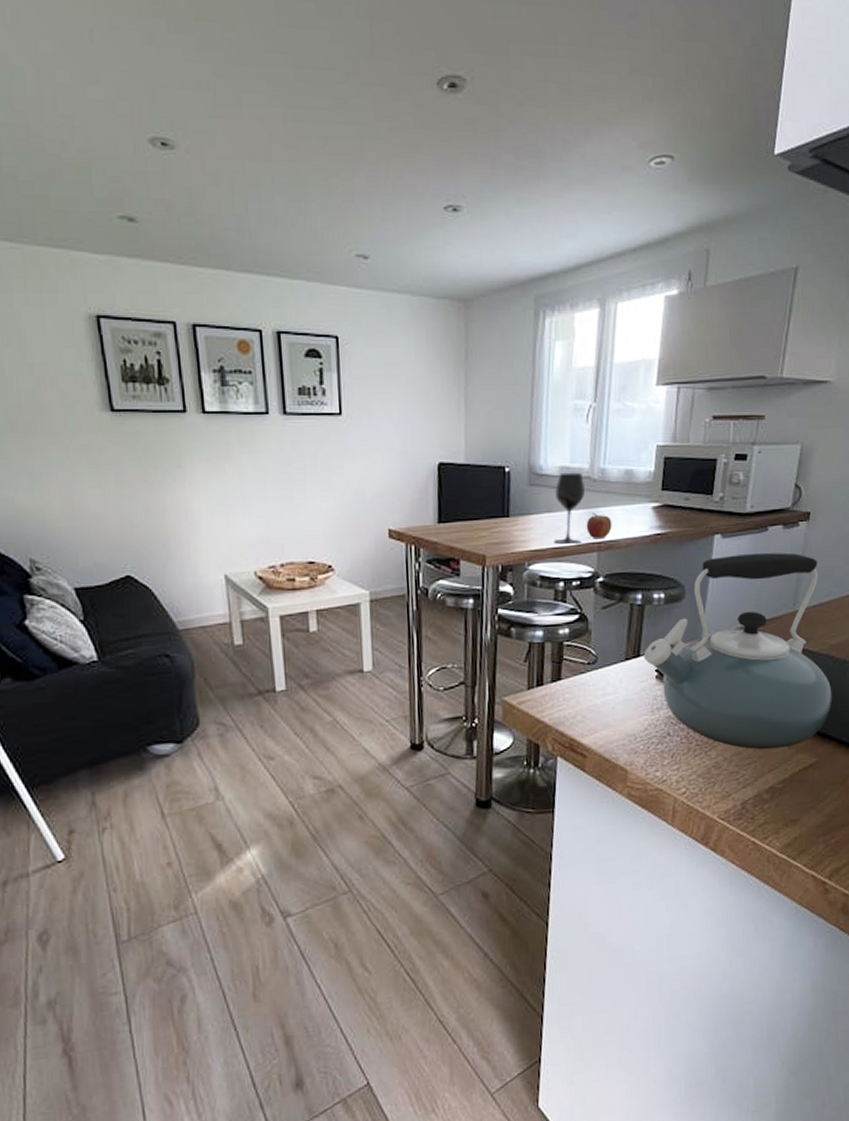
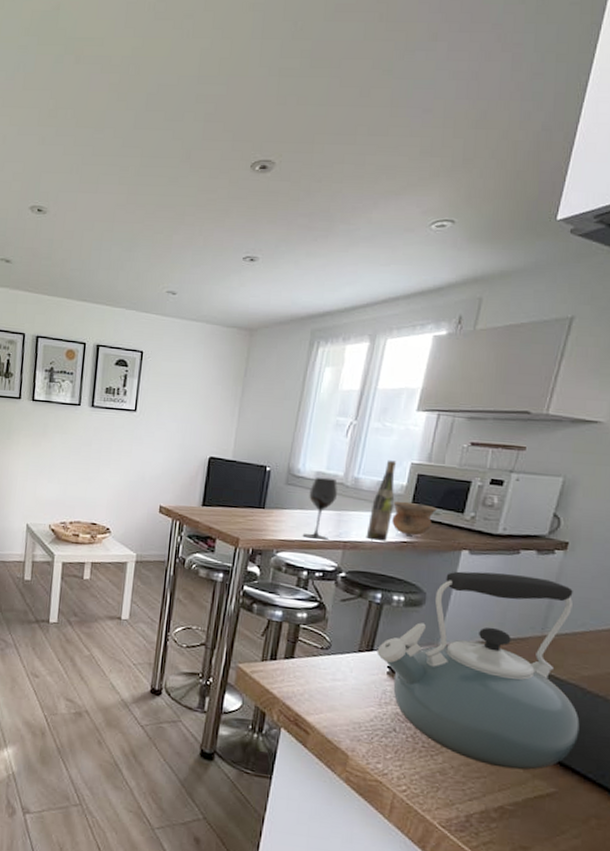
fruit: present [586,512,612,539] -> none [334,514,360,539]
wine bottle: none [619,444,645,537] -> present [366,460,396,541]
ceramic pot: none [643,489,688,526] -> present [392,501,438,536]

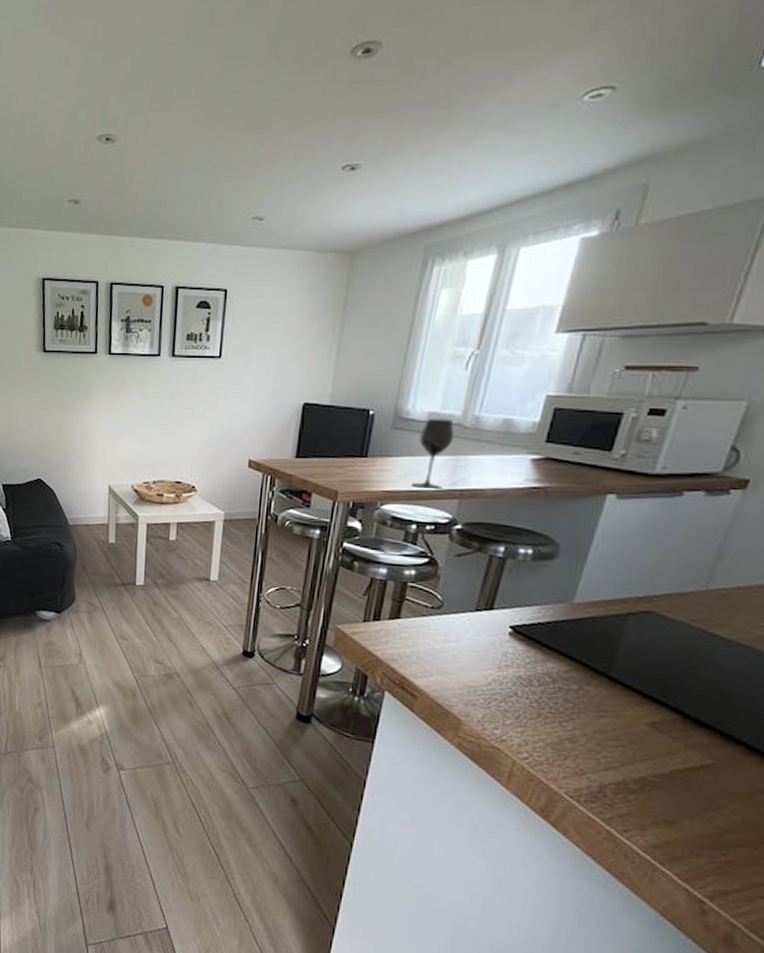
wine bottle: present [366,460,396,541] -> none [487,394,527,488]
kettle: present [377,571,580,770] -> none [497,518,752,740]
ceramic pot: present [392,501,438,536] -> none [520,440,579,480]

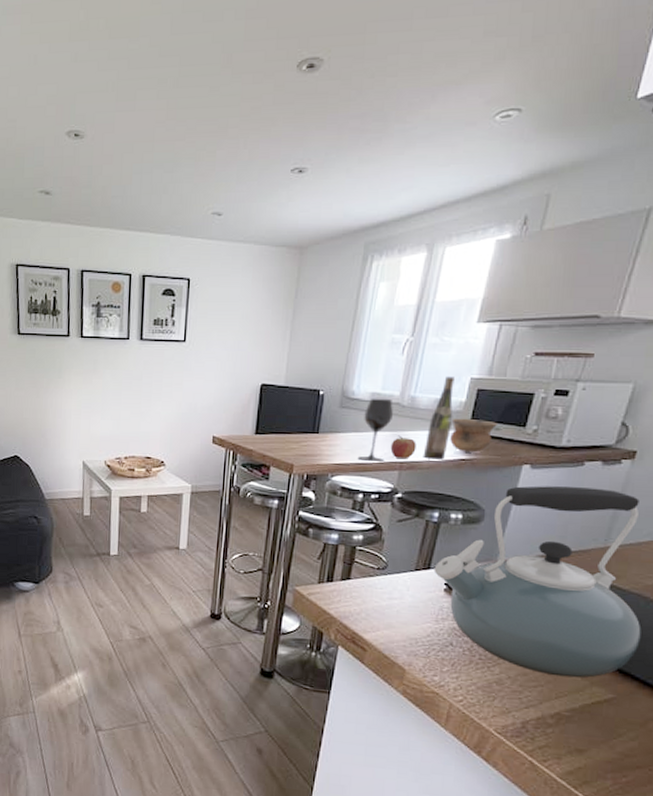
fruit: none [449,459,480,487] -> present [390,435,417,460]
wine bottle: none [487,394,527,488] -> present [423,376,455,460]
kettle: none [497,518,752,740] -> present [434,486,642,678]
ceramic pot: none [520,440,579,480] -> present [450,418,499,453]

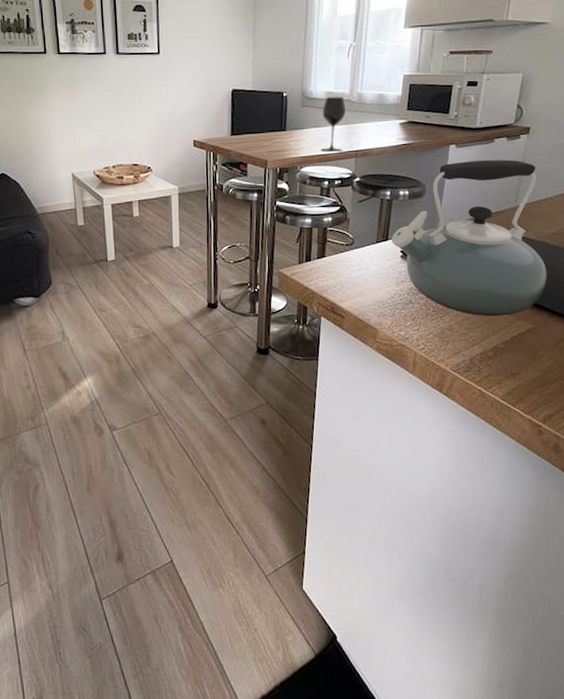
fruit: present [390,435,417,460] -> none [346,127,367,148]
wine bottle: present [423,376,455,460] -> none [373,74,393,146]
ceramic pot: present [450,418,499,453] -> none [392,109,429,138]

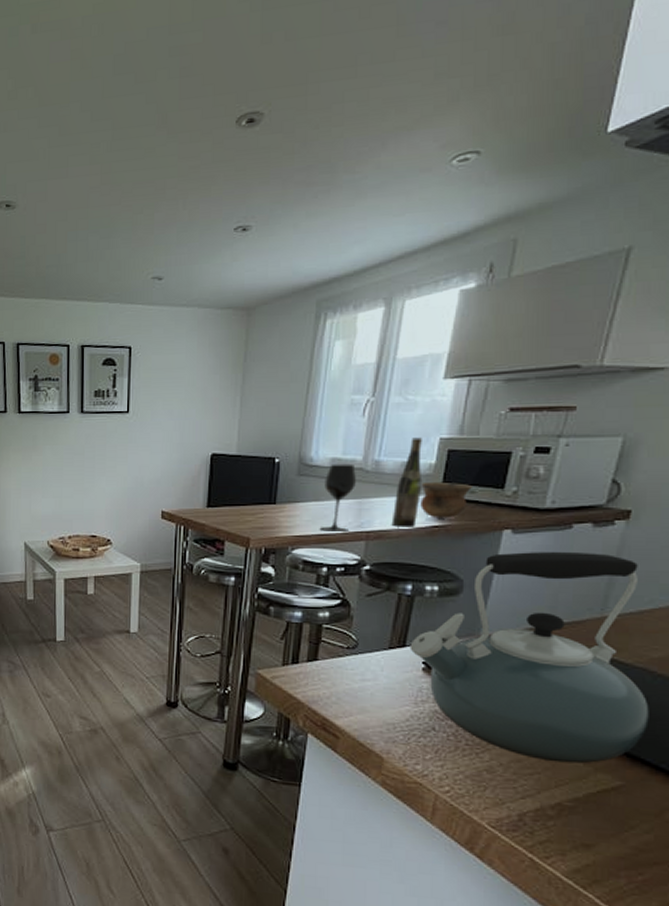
wine bottle: none [373,74,393,146] -> present [391,437,423,527]
ceramic pot: none [392,109,429,138] -> present [420,481,474,519]

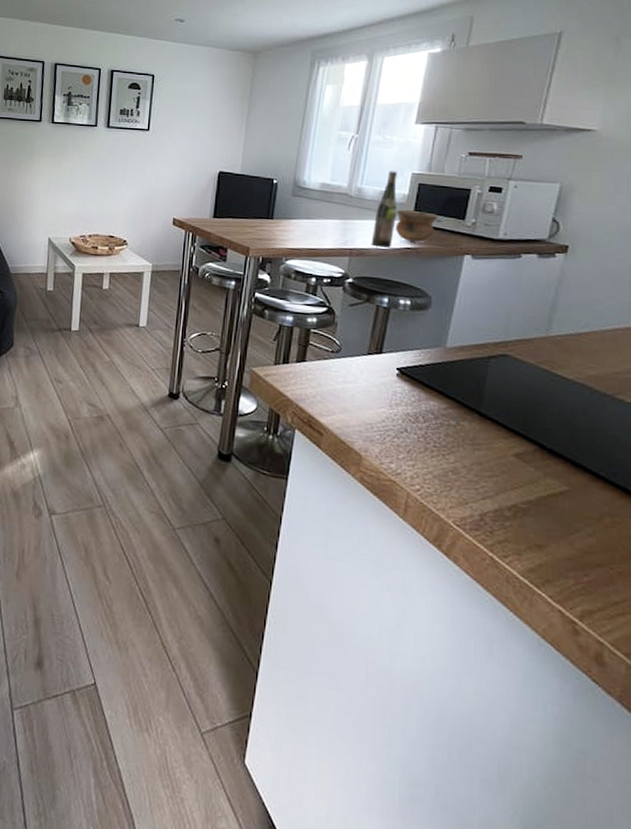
wineglass: present [321,463,356,531] -> none [311,188,342,248]
kettle: present [410,552,649,764] -> none [386,275,589,469]

